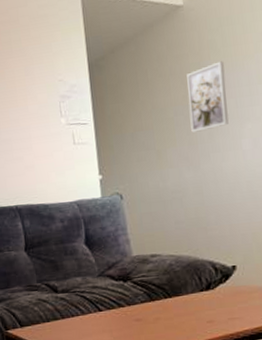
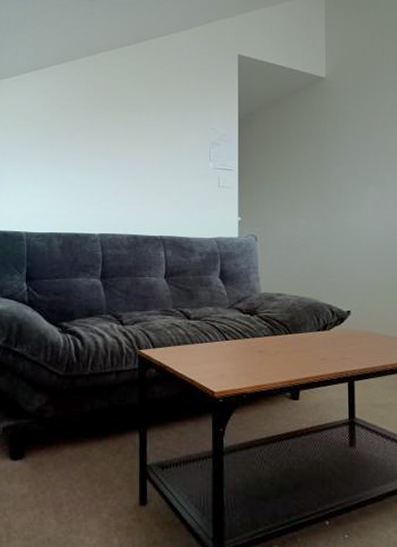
wall art: present [187,61,229,133] -> none [322,130,356,189]

